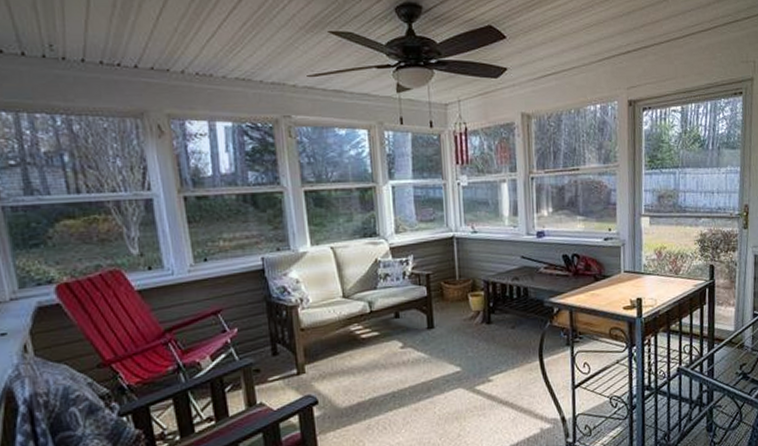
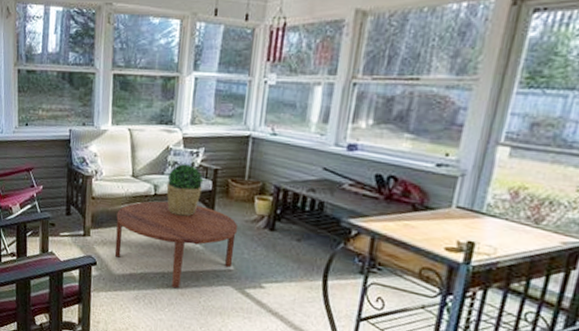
coffee table: none [332,314,460,406] -> present [114,200,239,289]
potted plant: none [380,274,418,329] -> present [166,164,204,217]

